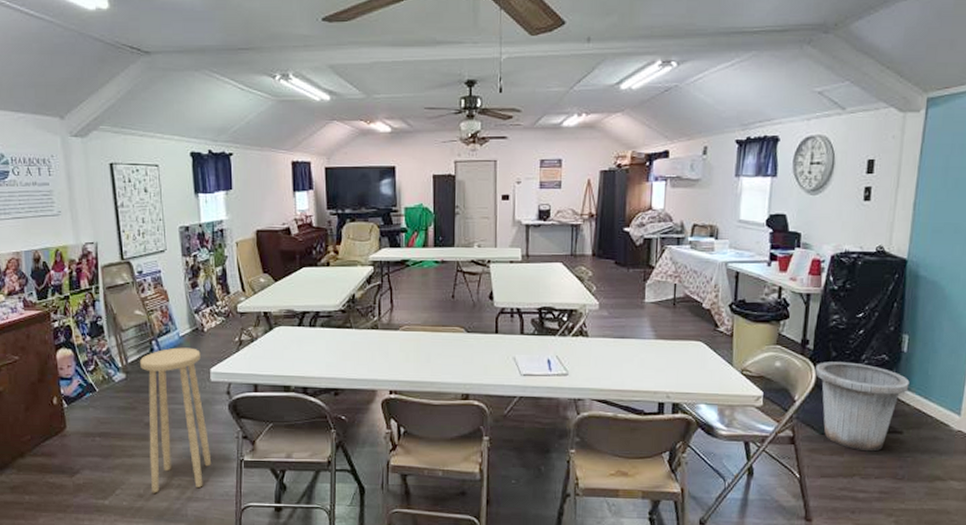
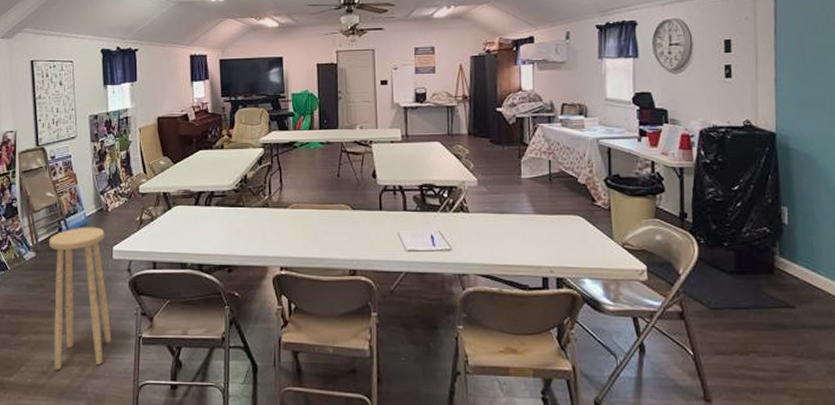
trash can: present [815,362,910,452] -> none [697,235,795,327]

